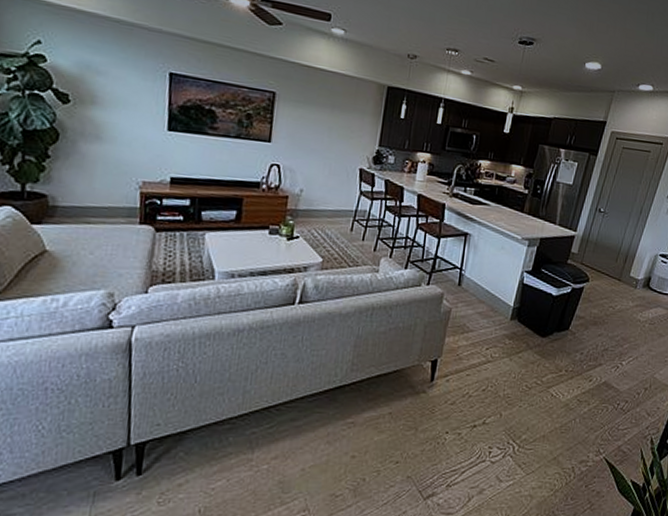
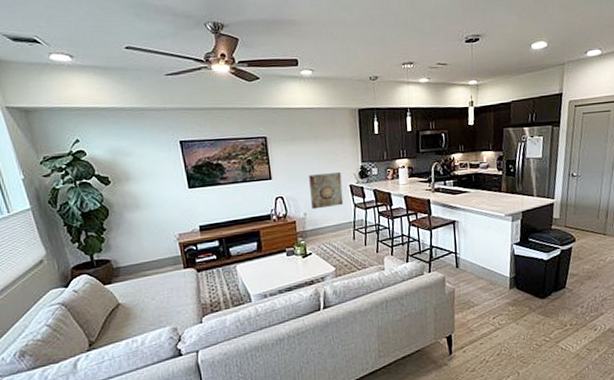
wall art: none [310,147,353,190] -> present [309,172,344,210]

